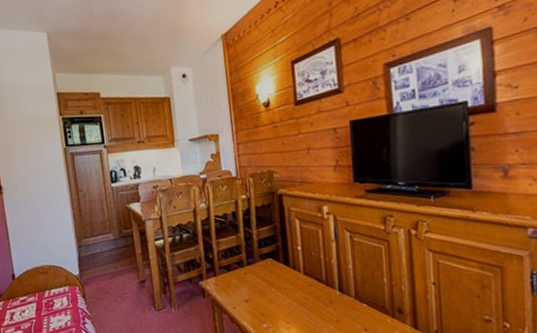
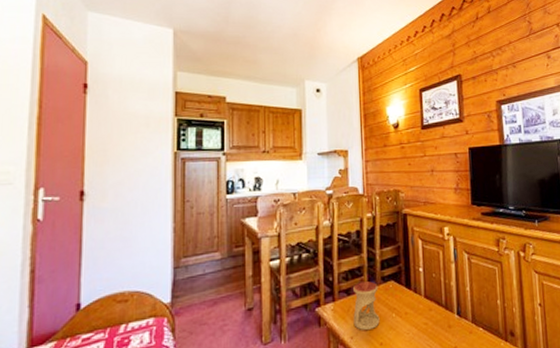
oil burner: none [233,259,260,302] -> present [353,281,380,330]

